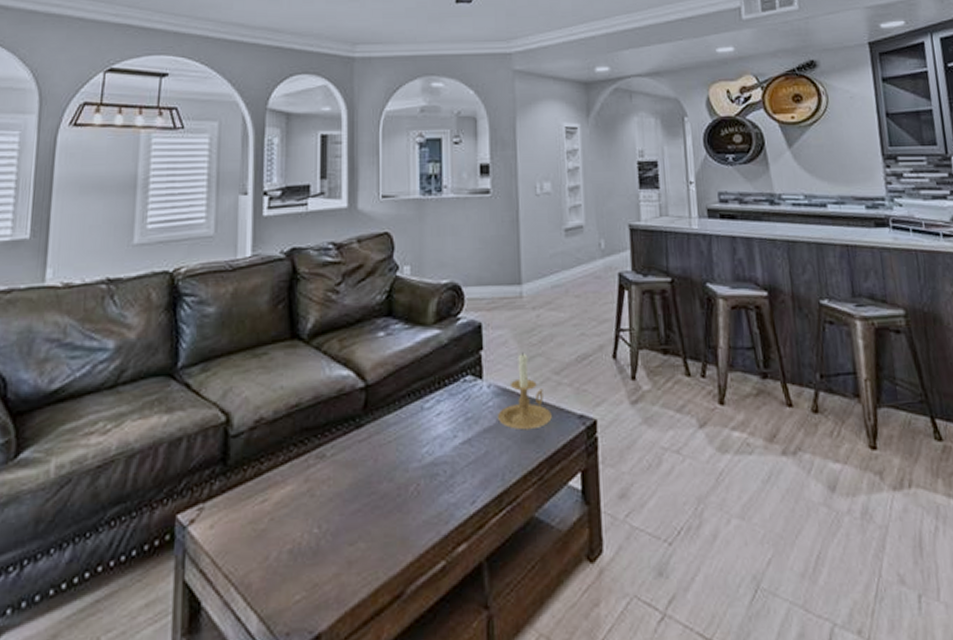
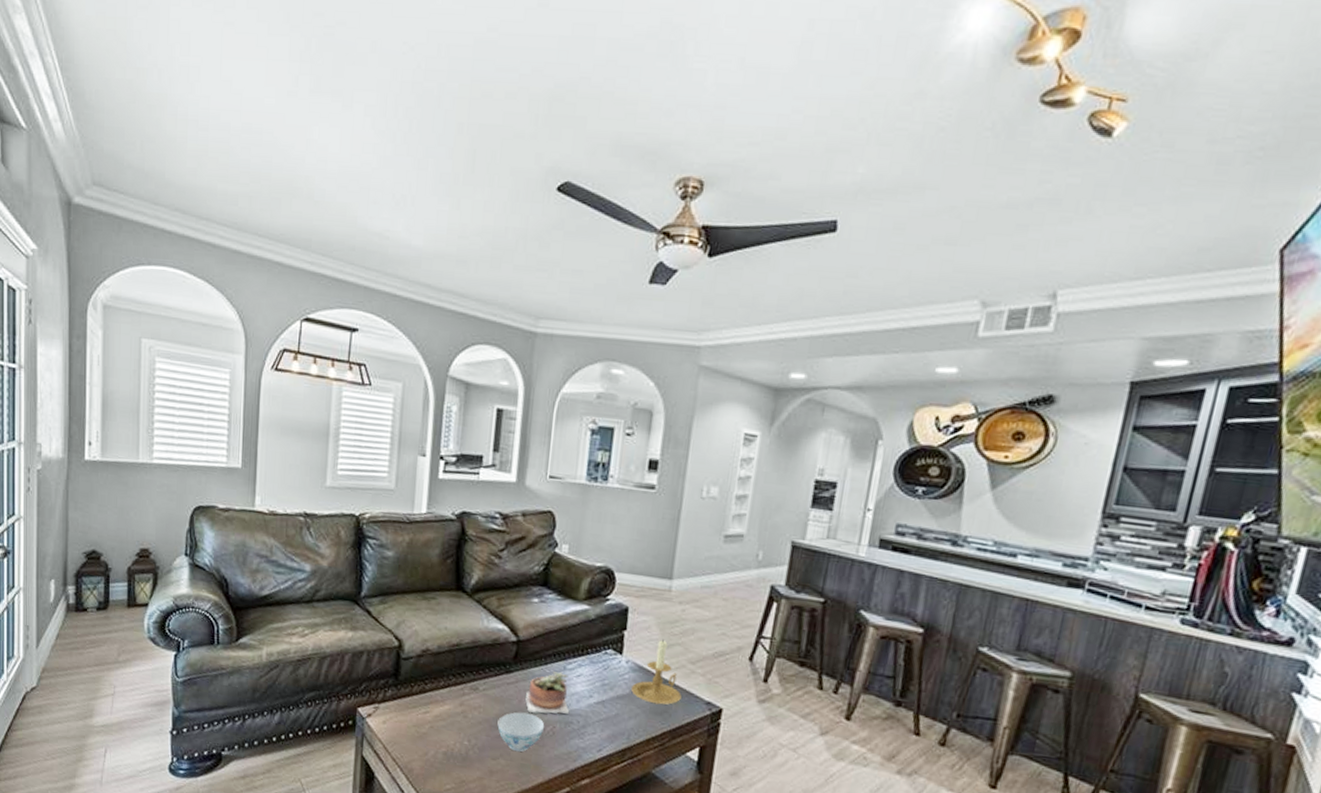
bowl: none [352,473,408,528] -> present [497,712,545,752]
succulent plant: none [382,413,432,474] -> present [526,671,569,714]

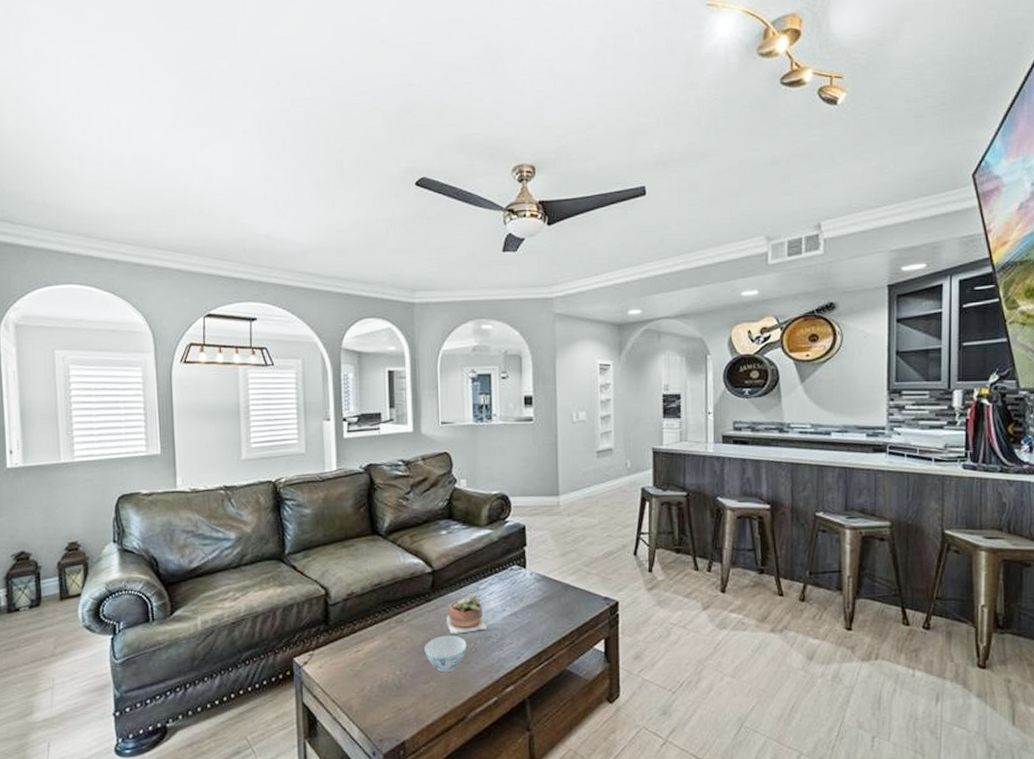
candle holder: present [630,639,682,705] -> none [537,549,582,607]

